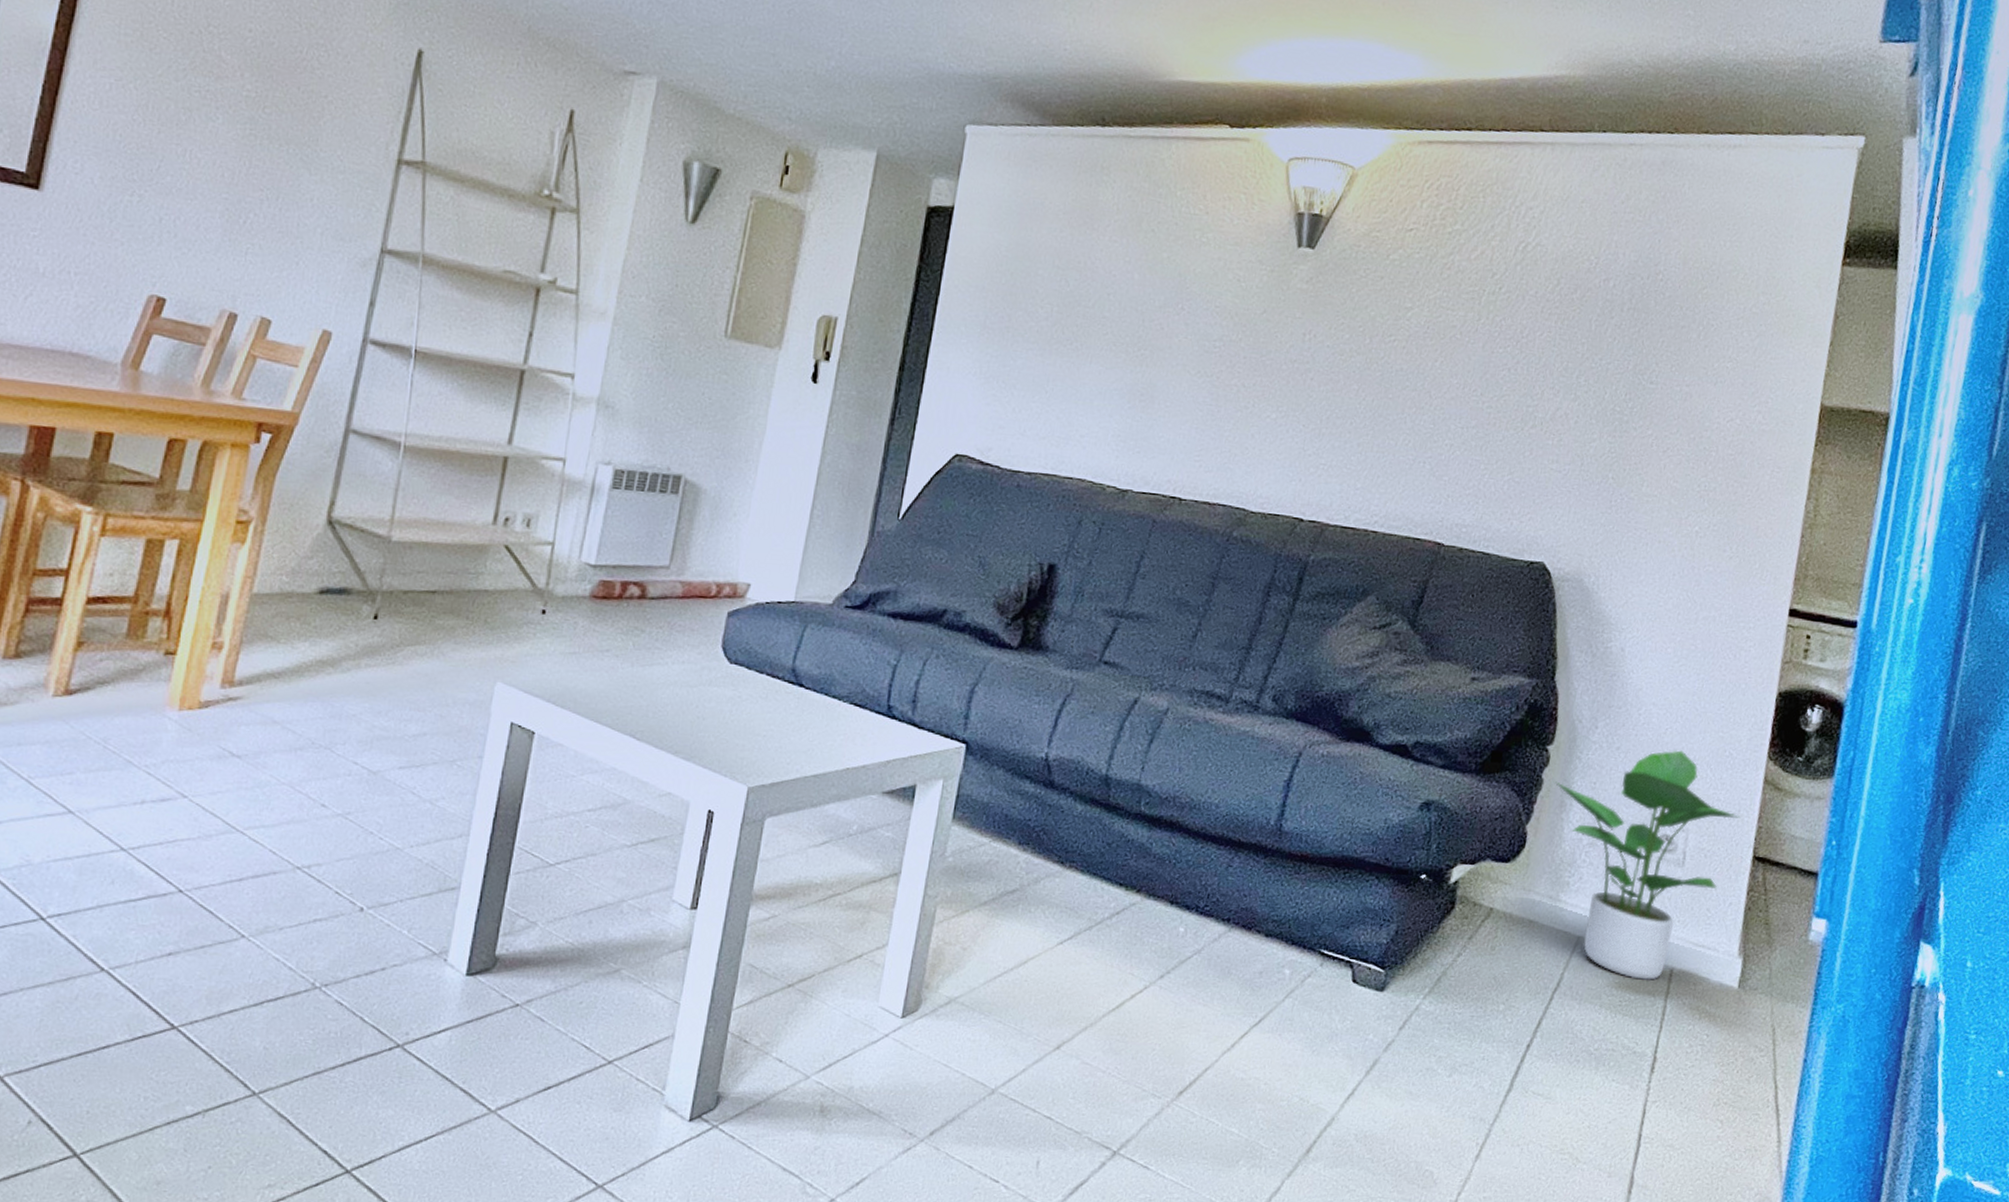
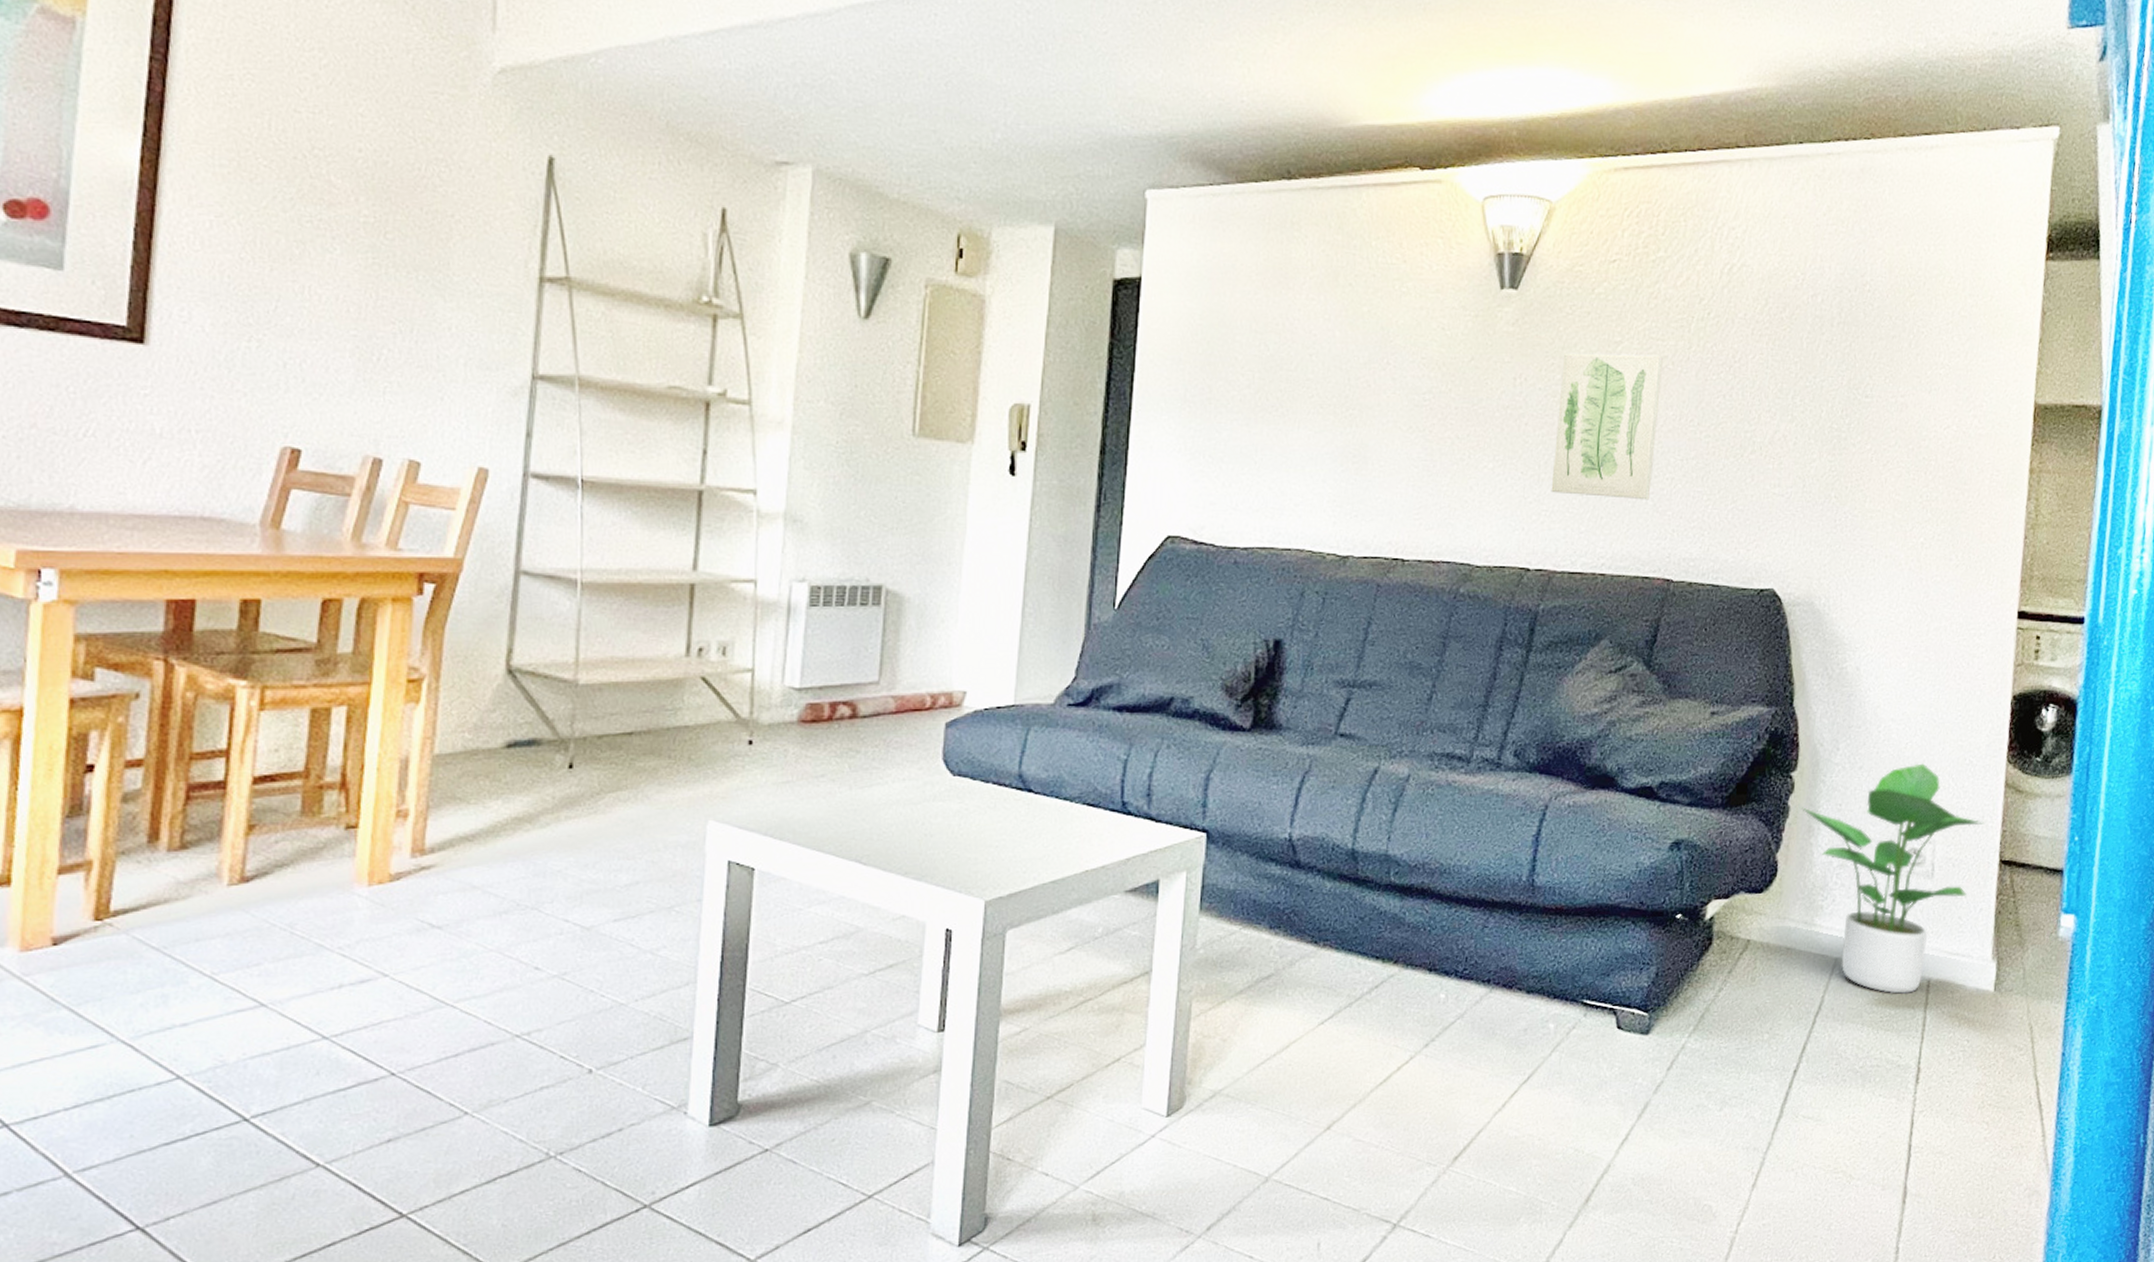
wall art: none [1330,315,1451,464] -> present [1551,353,1663,500]

